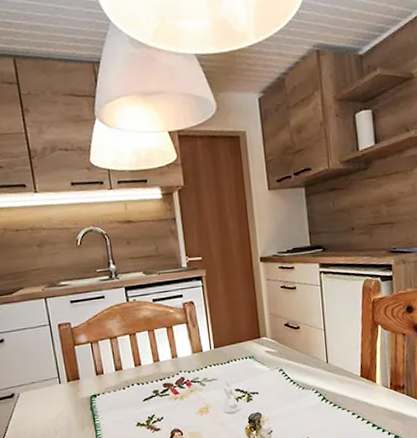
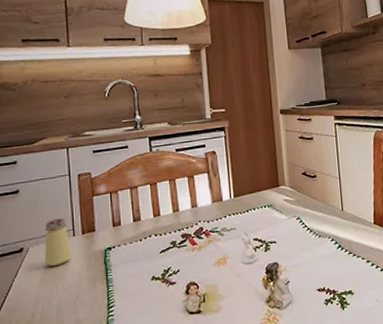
saltshaker: none [32,366,60,412] -> present [44,218,71,267]

